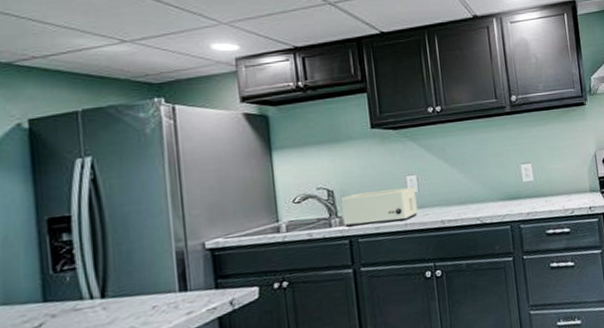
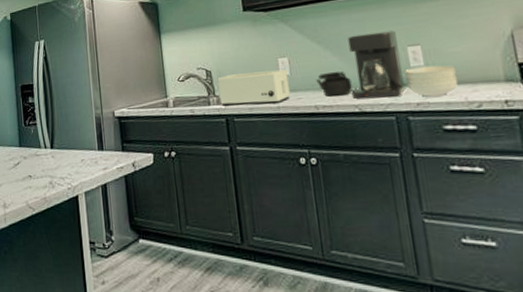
kettle: none [443,187,475,212] -> present [316,72,353,97]
coffee maker: none [472,150,520,212] -> present [348,30,408,99]
bowl: none [518,180,558,207] -> present [405,65,458,97]

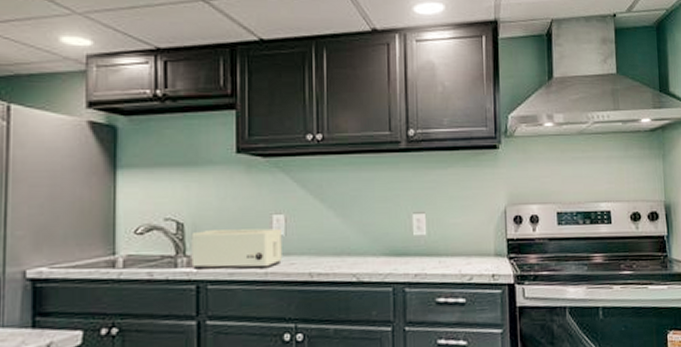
kettle: present [316,72,353,97] -> none [314,236,352,263]
coffee maker: present [348,30,408,99] -> none [351,195,408,267]
bowl: present [405,65,458,97] -> none [407,235,455,268]

